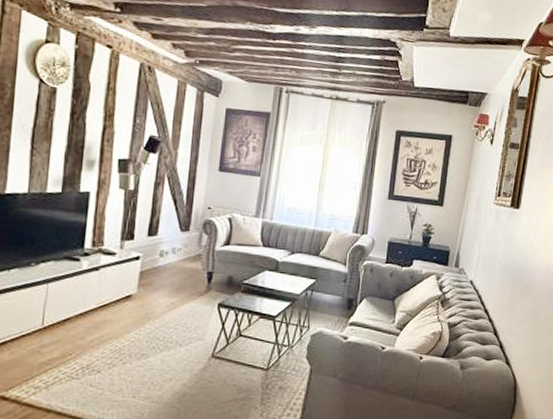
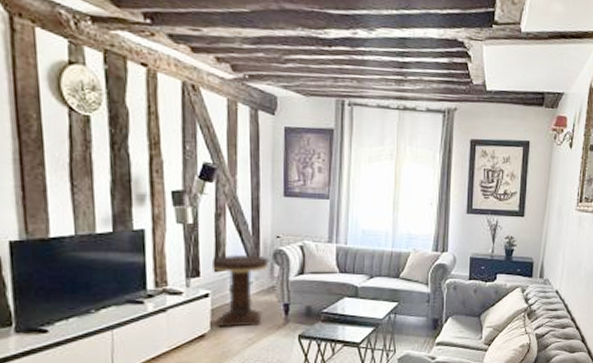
side table: none [143,221,199,291] -> present [211,254,270,328]

